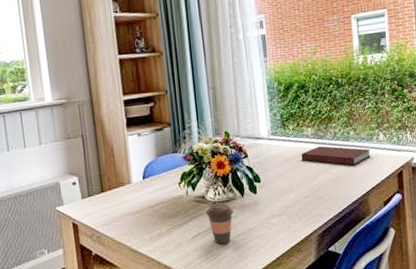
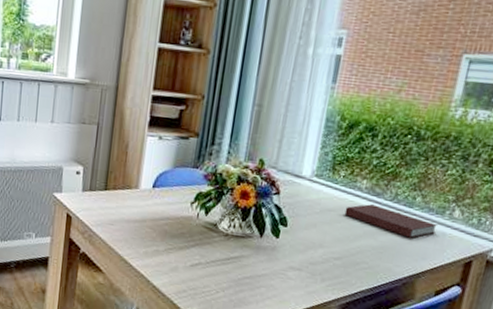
coffee cup: present [206,203,233,244] -> none [214,236,246,283]

